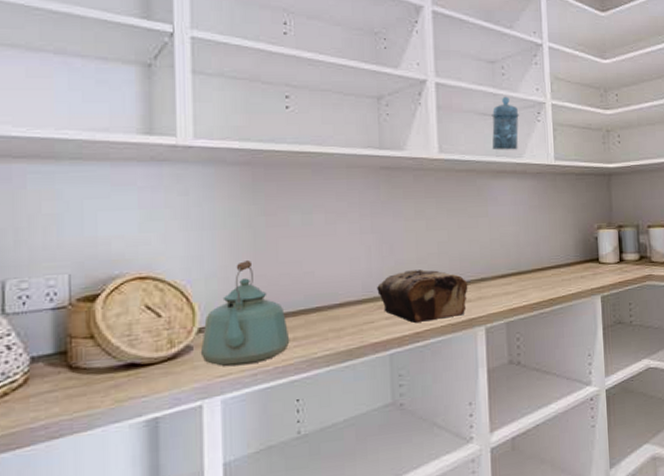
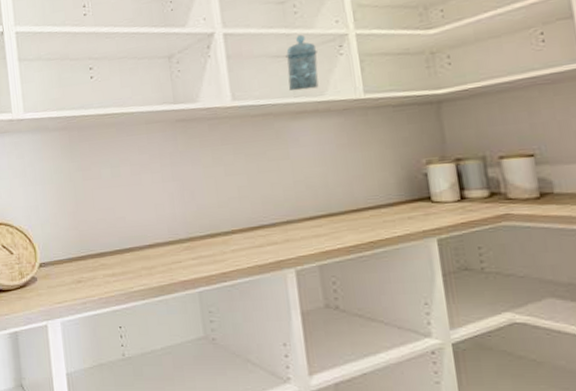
kettle: present [200,261,290,367] -> none [42,209,110,295]
bread loaf: present [377,269,468,323] -> none [182,213,274,263]

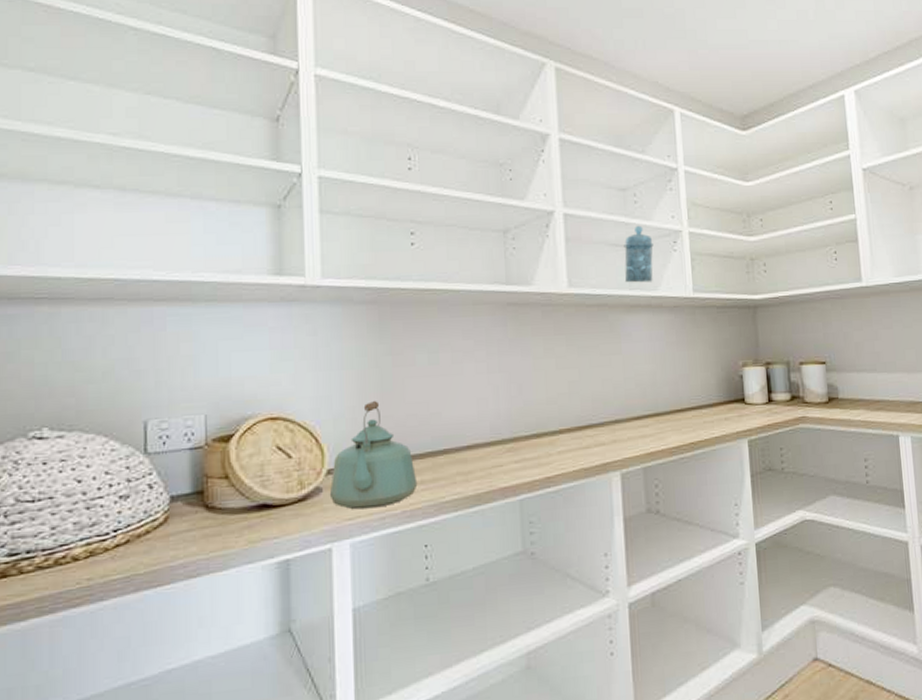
kettle: none [42,209,110,295] -> present [329,401,418,510]

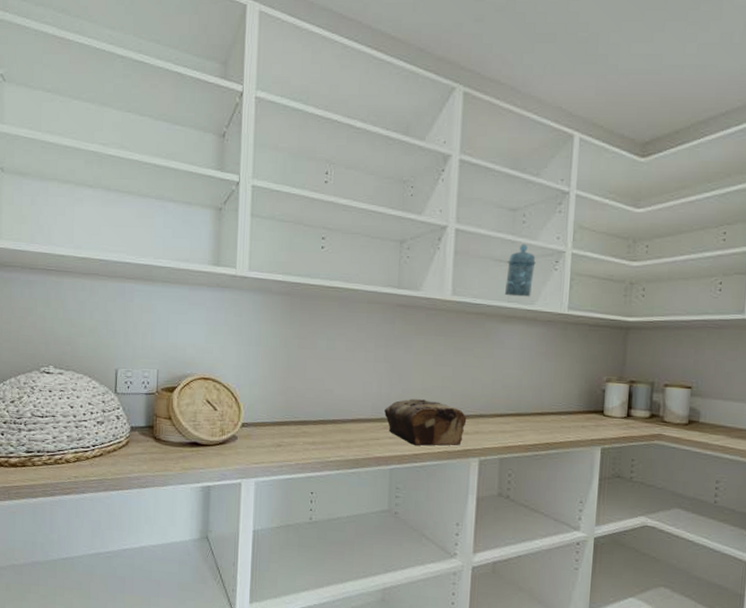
kettle: present [329,401,418,510] -> none [242,374,310,458]
bread loaf: none [506,410,602,467] -> present [384,399,467,446]

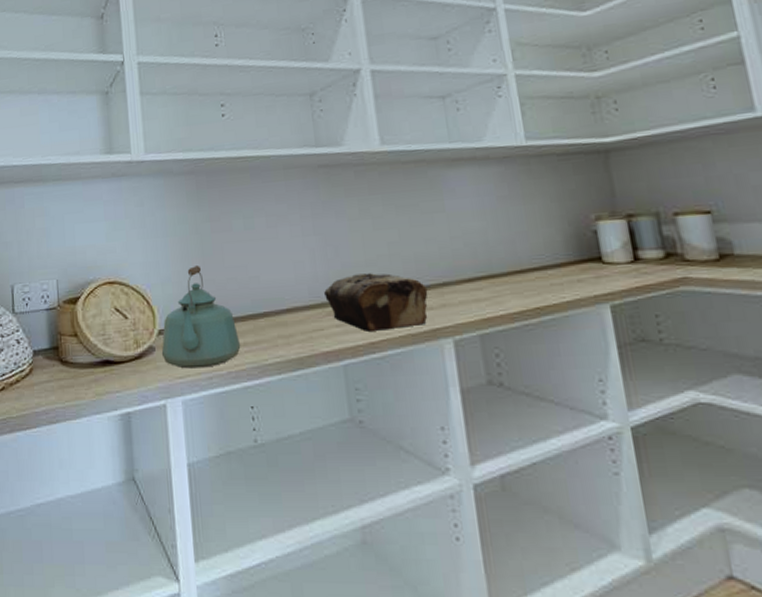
kettle: none [242,374,310,458] -> present [161,266,241,369]
canister: present [504,244,536,297] -> none [439,73,476,136]

